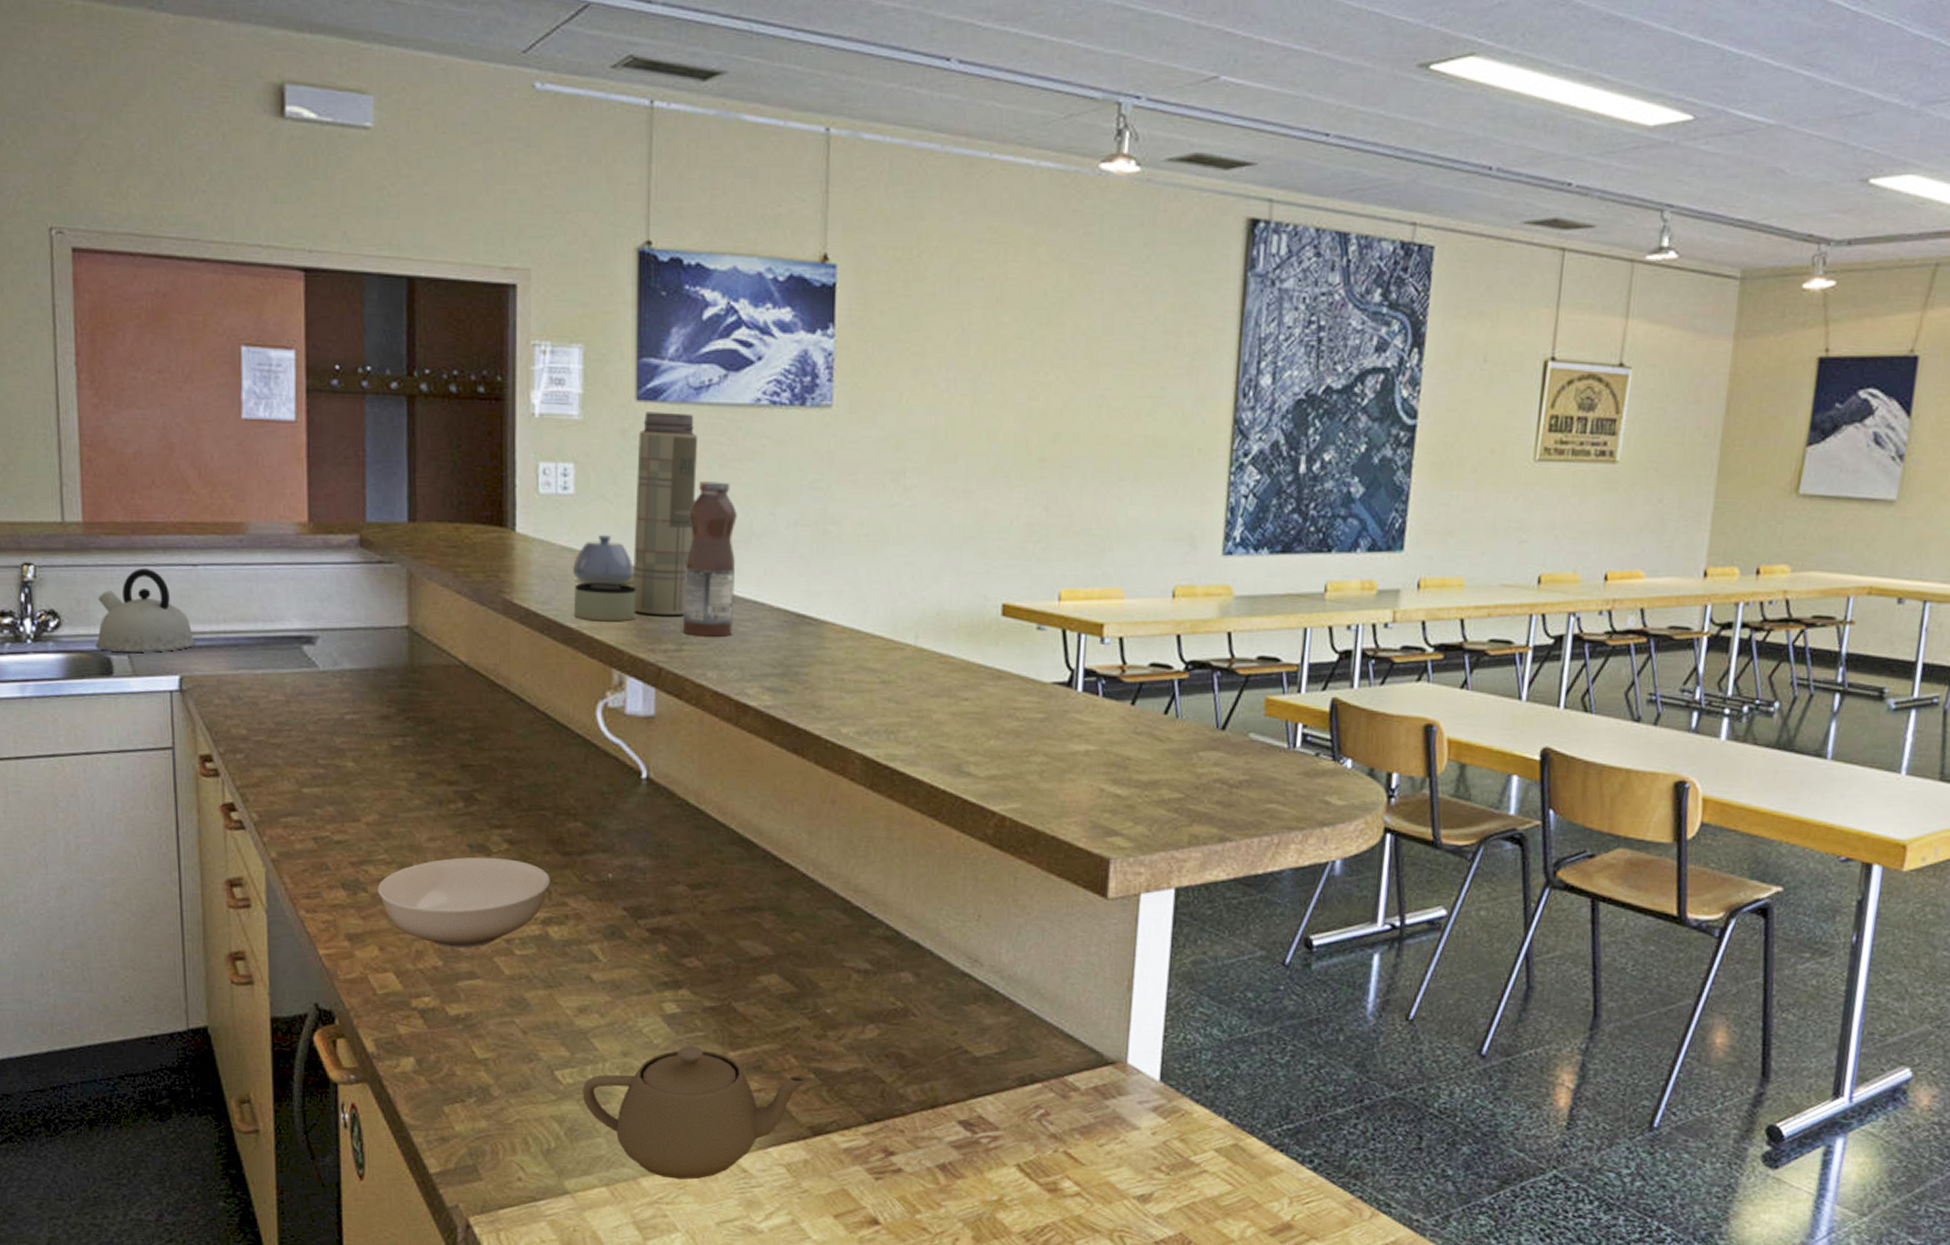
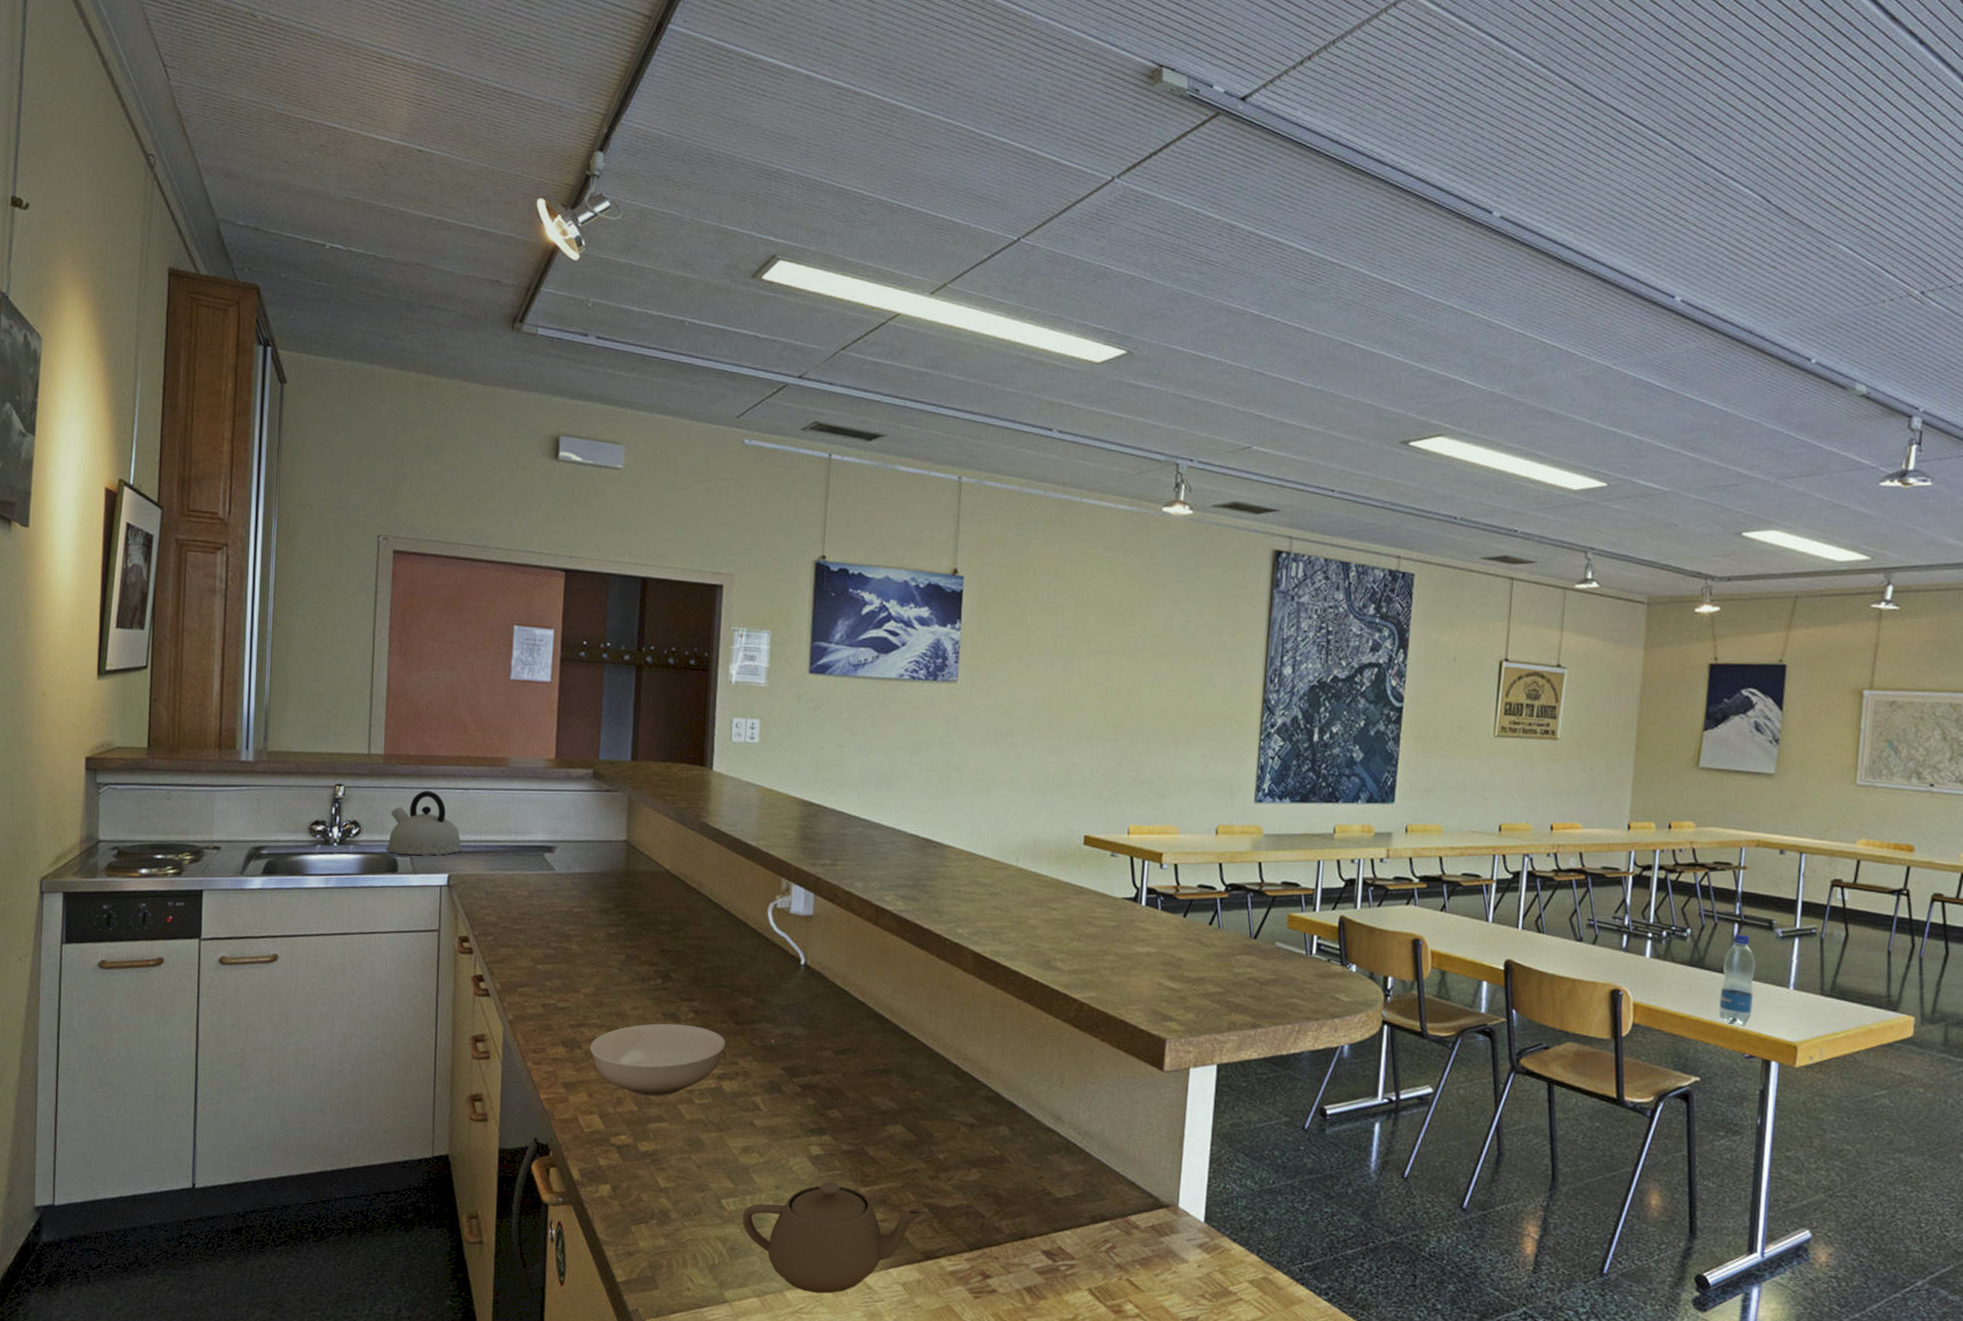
thermos: present [573,411,698,623] -> none [753,682,855,843]
sugar bowl: present [573,535,635,585] -> none [755,774,802,813]
beverage bottle: present [682,481,737,638] -> none [837,735,882,856]
bottle: none [1810,707,1860,822] -> present [1719,934,1756,1026]

